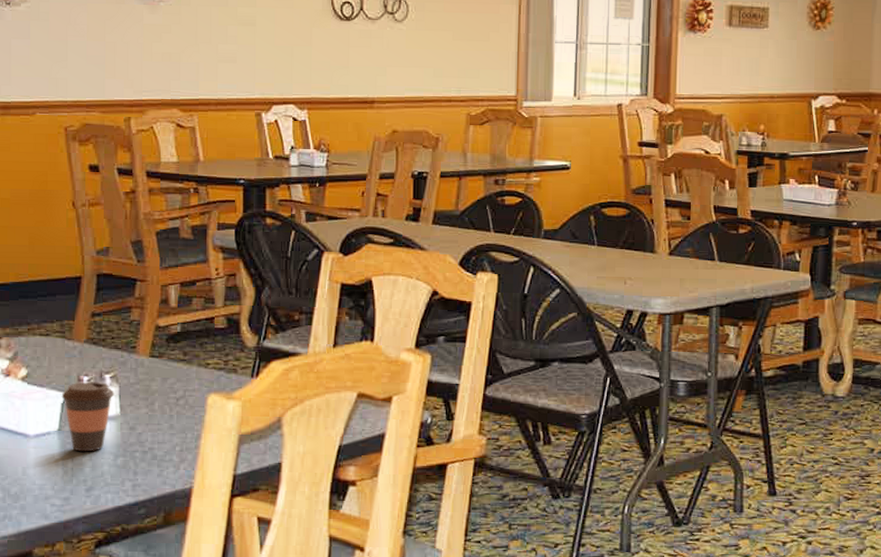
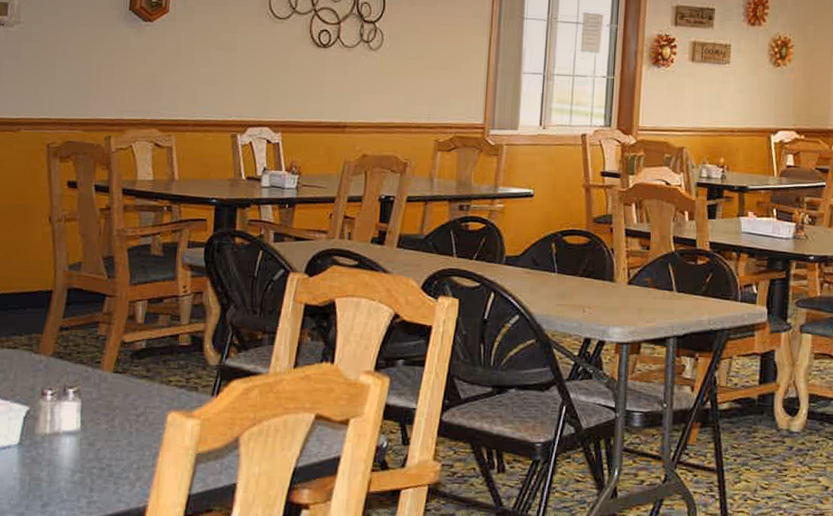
coffee cup: present [61,381,115,452] -> none [24,395,77,467]

